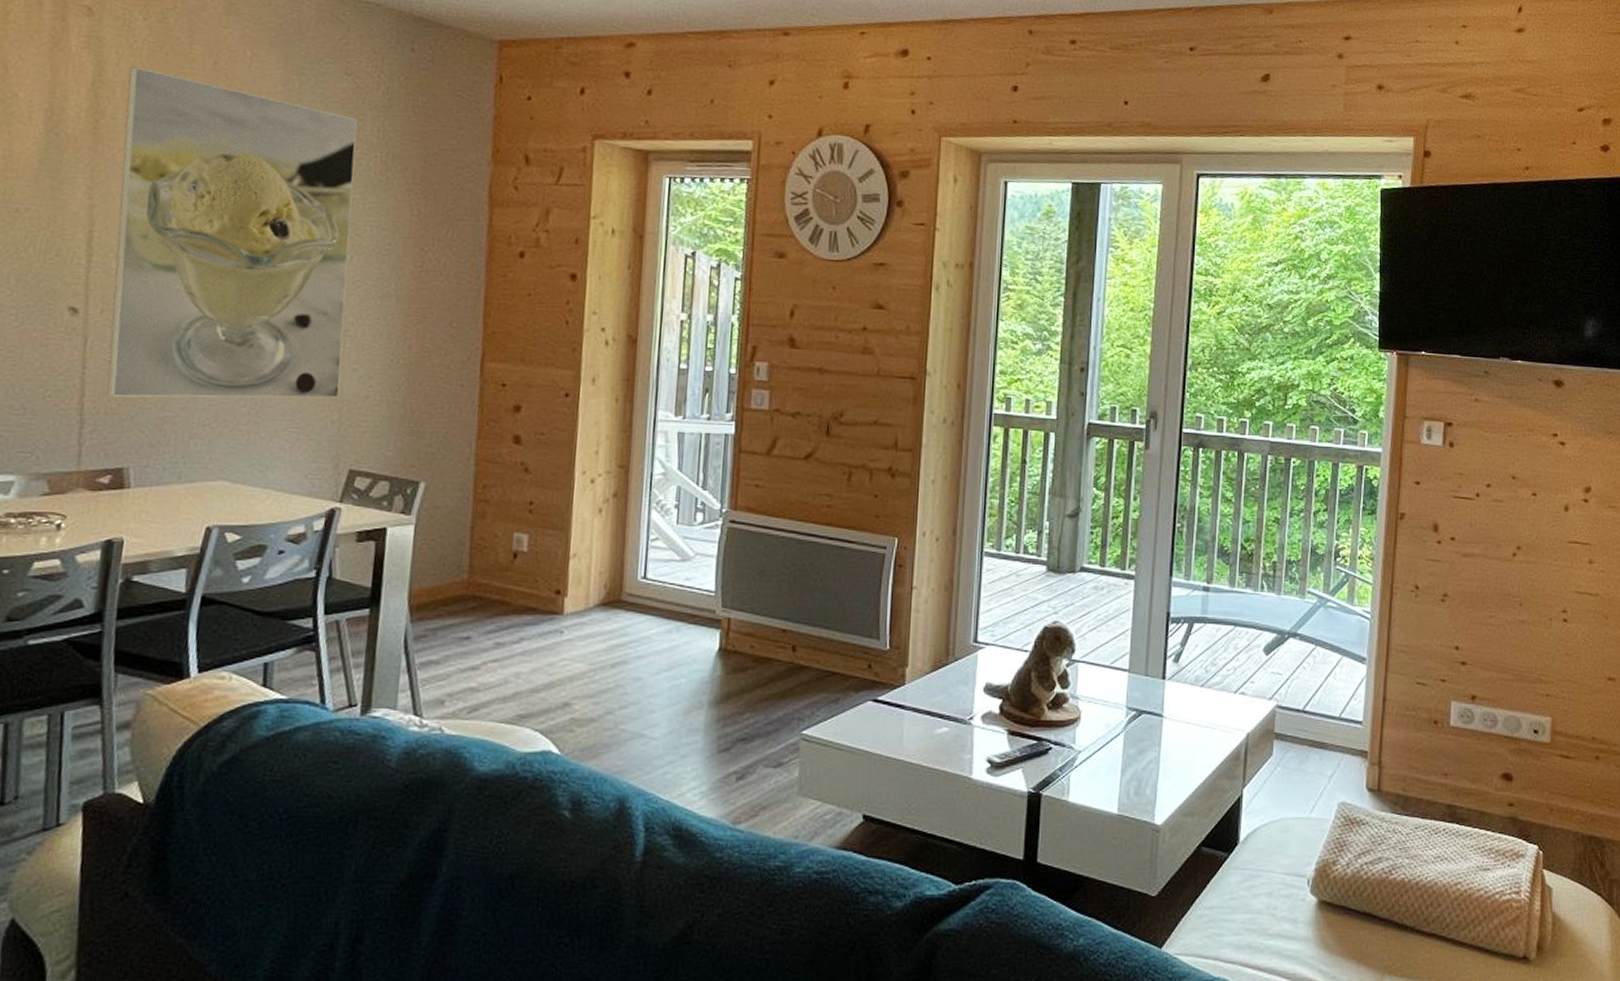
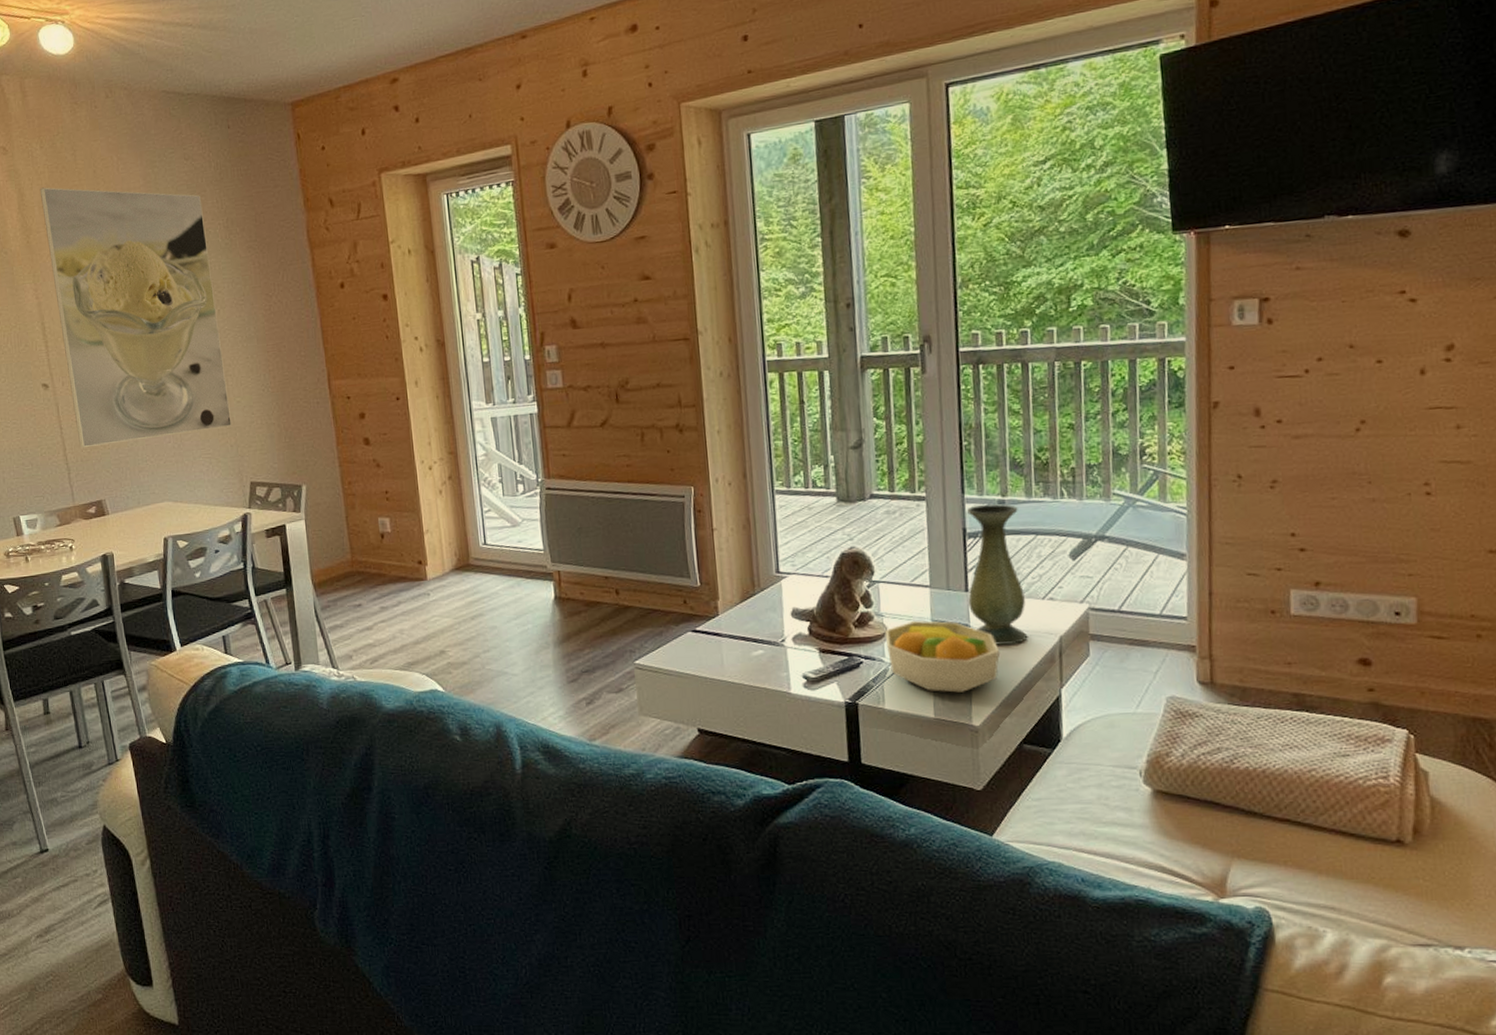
fruit bowl: none [1078,706,1188,787] -> present [884,620,1000,693]
vase: none [1164,590,1221,738] -> present [966,504,1028,645]

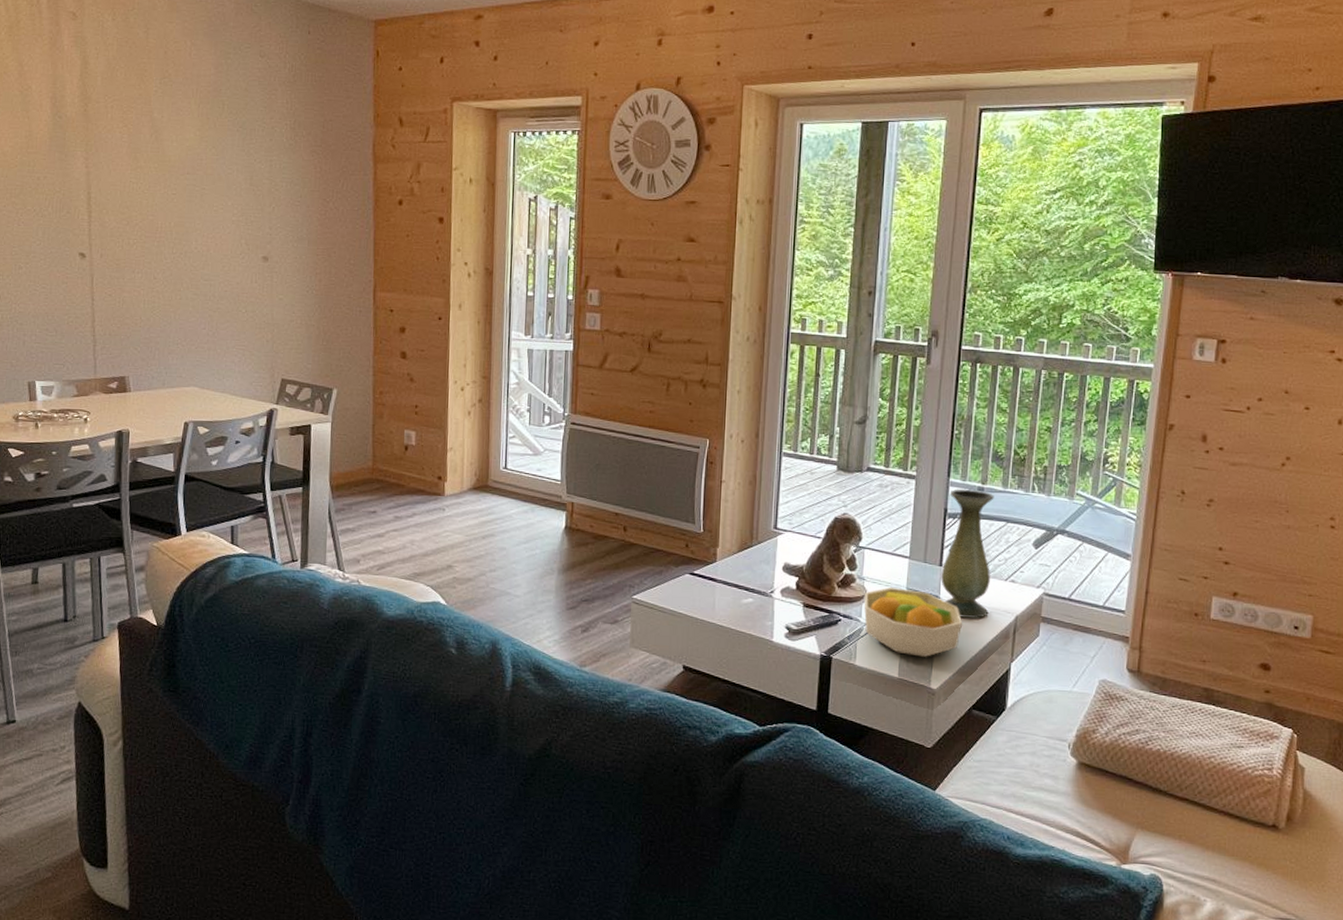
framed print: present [39,187,233,448] -> none [105,59,272,323]

